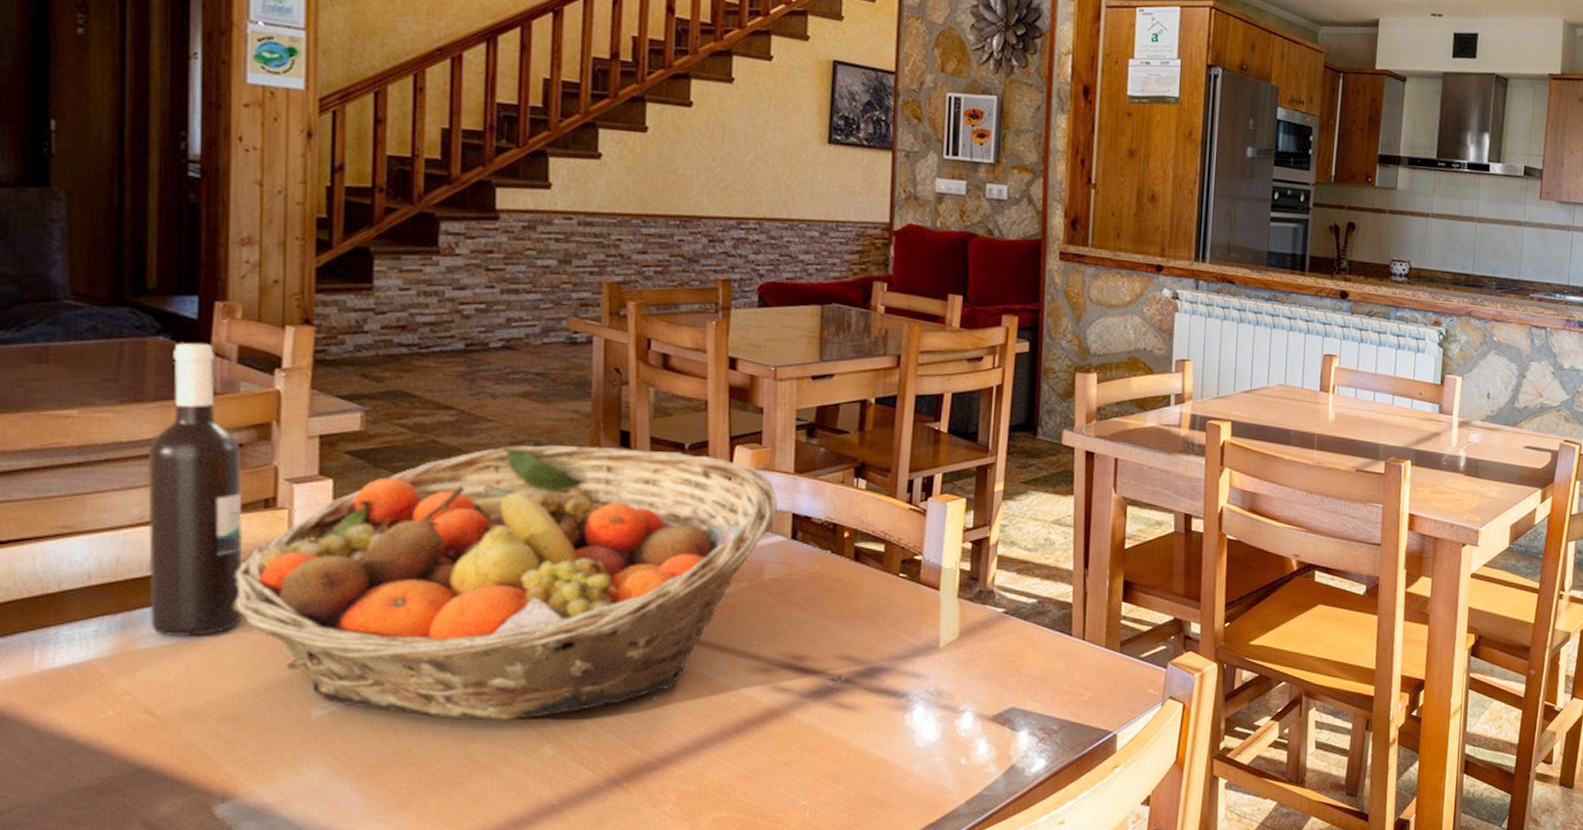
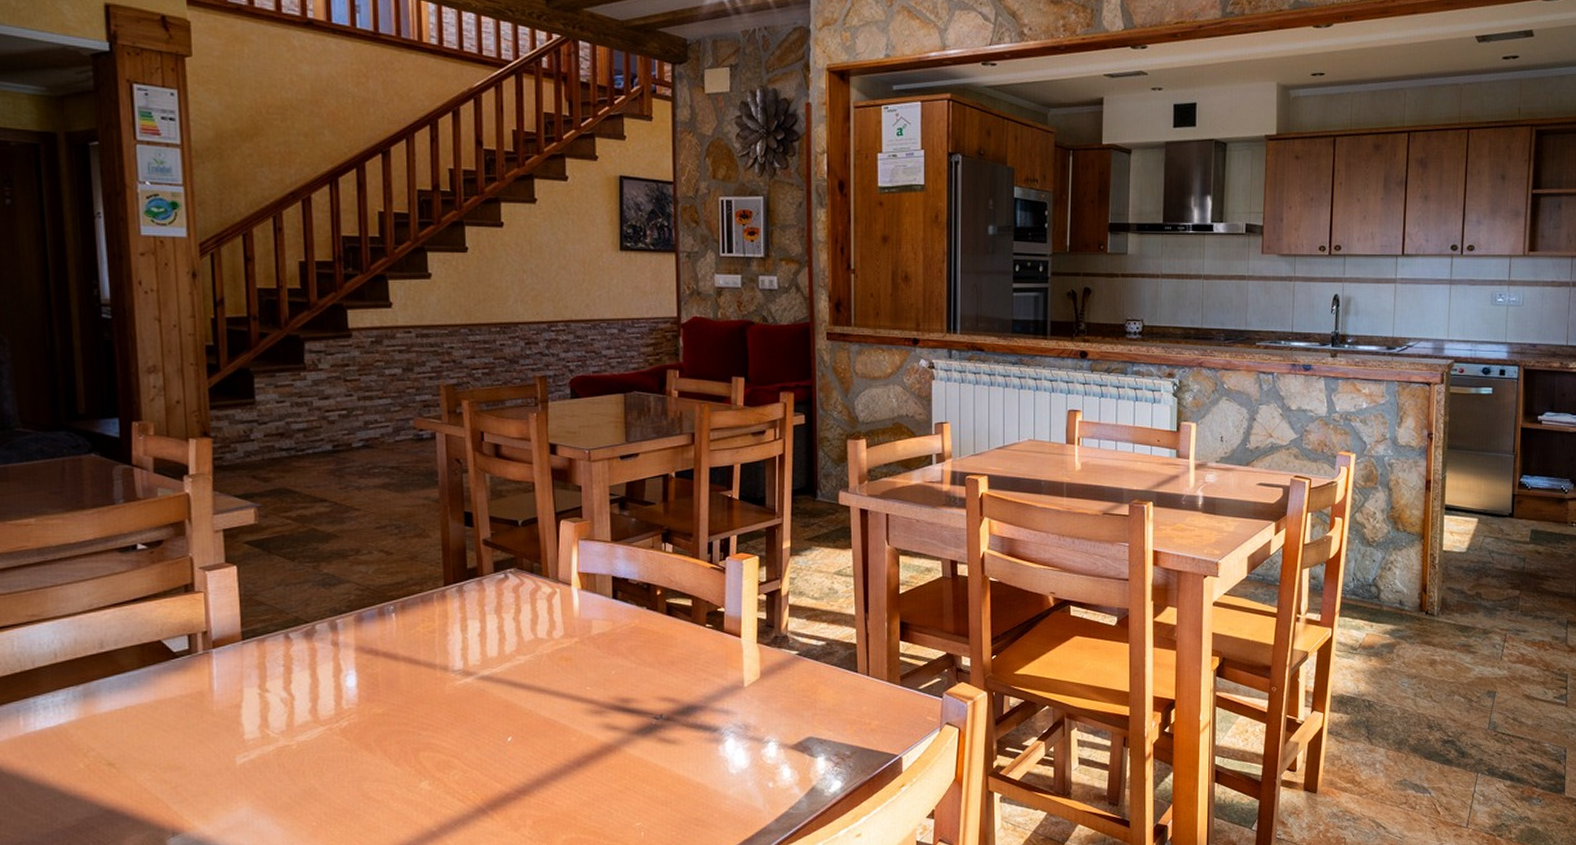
wine bottle: present [148,342,243,636] -> none [92,457,176,702]
fruit basket: present [232,445,777,720] -> none [165,527,599,763]

